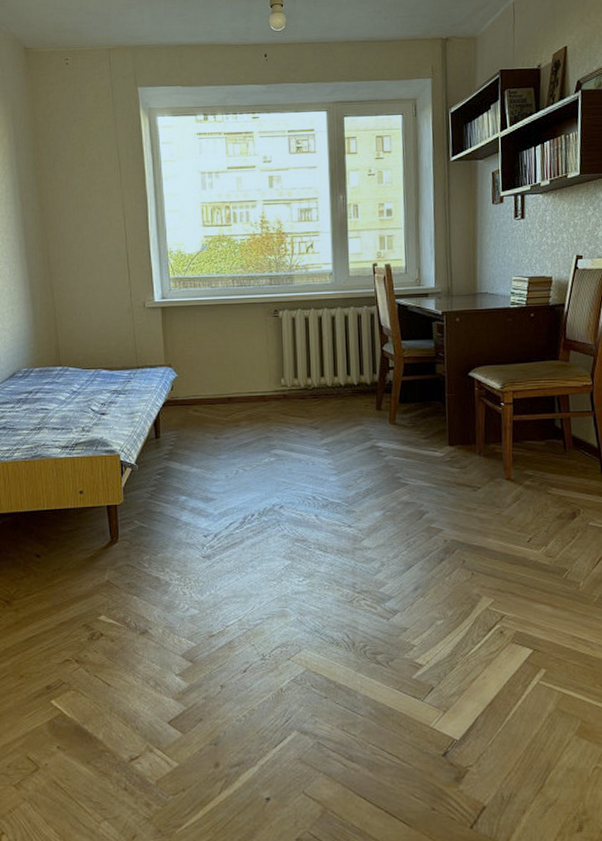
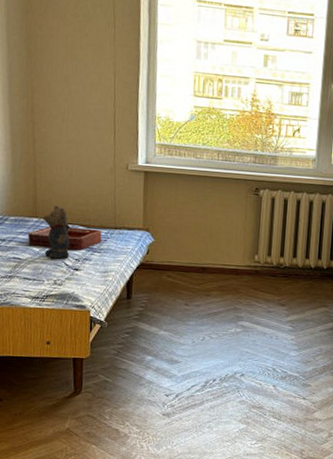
decorative tray: none [52,371,125,395] -> present [27,226,102,251]
teddy bear: none [66,352,95,407] -> present [43,205,72,260]

